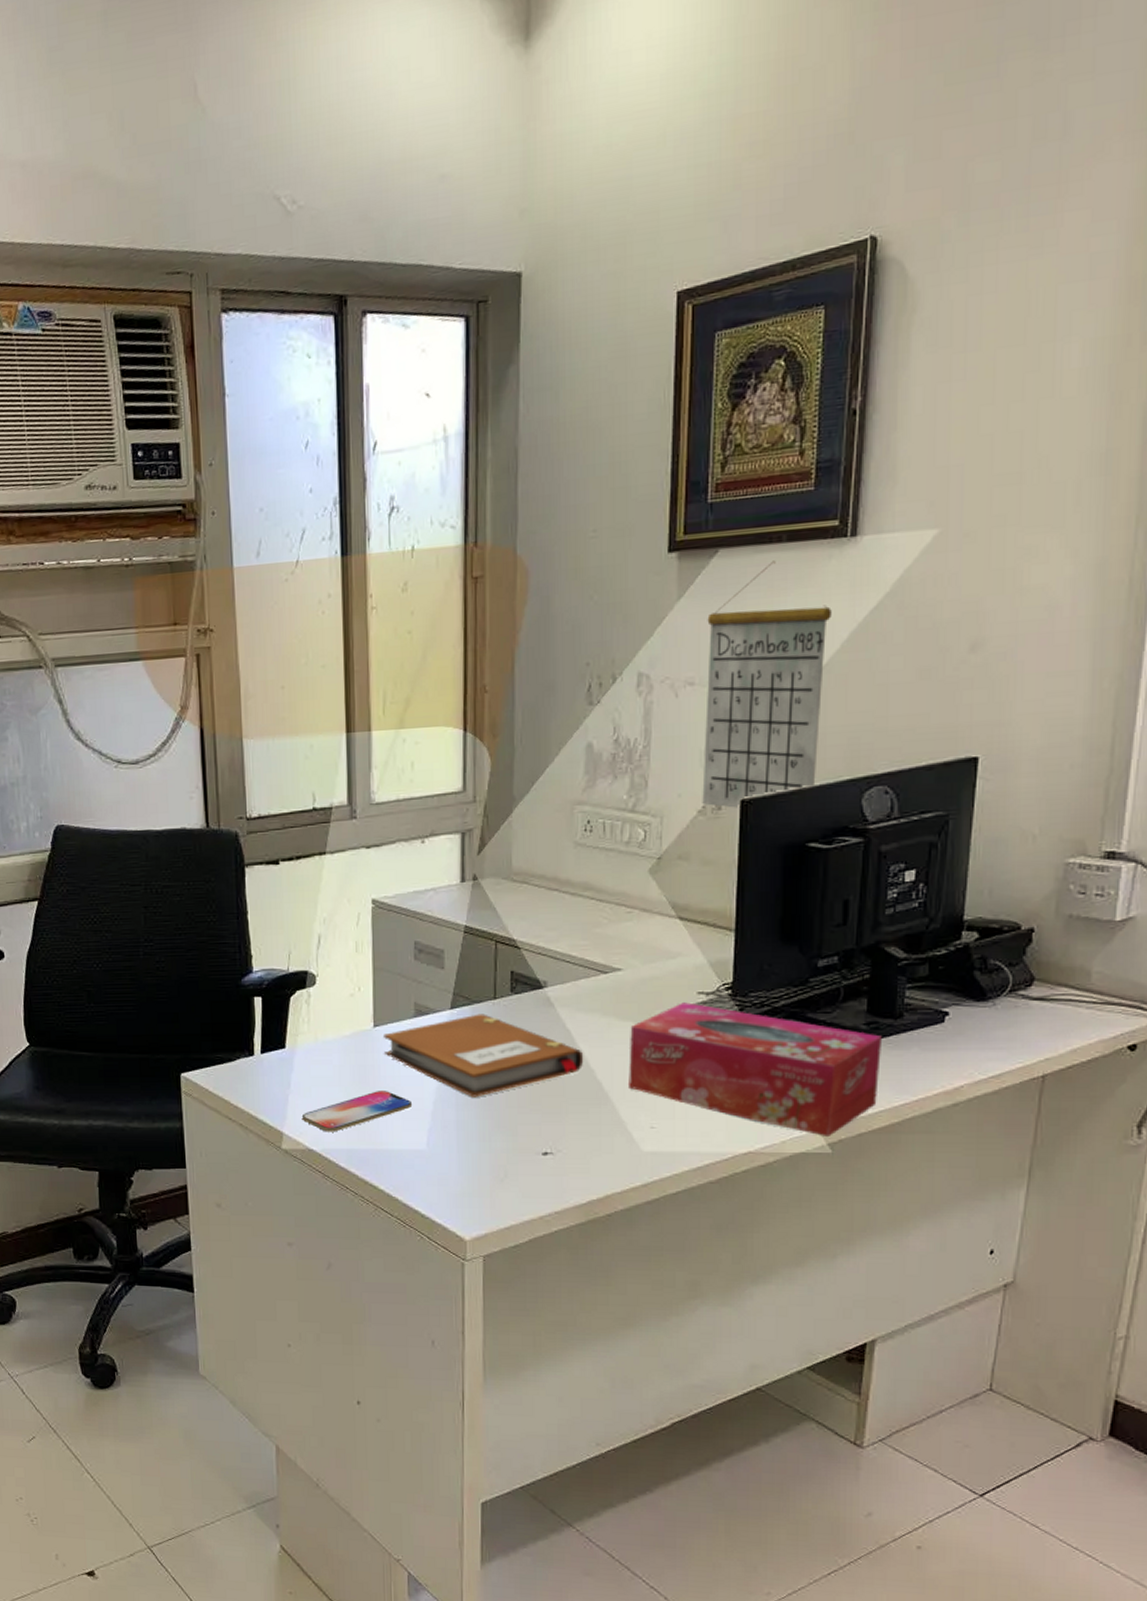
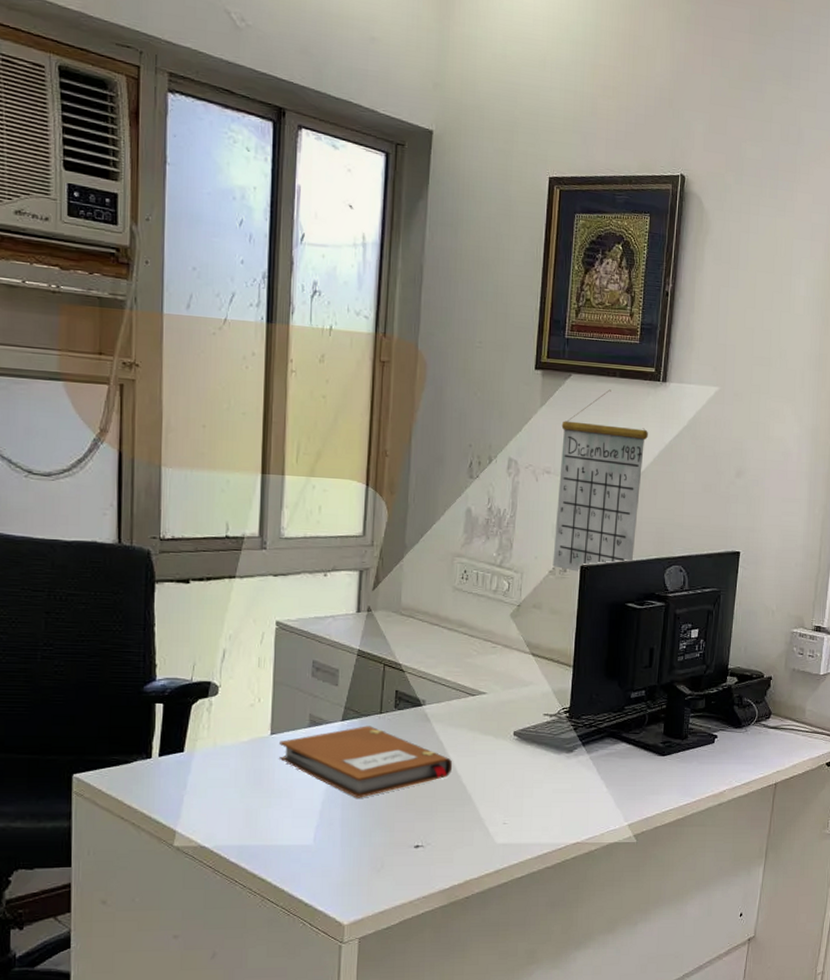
smartphone: present [303,1091,413,1132] -> none [197,792,303,830]
tissue box: present [629,1002,883,1138] -> none [487,722,674,830]

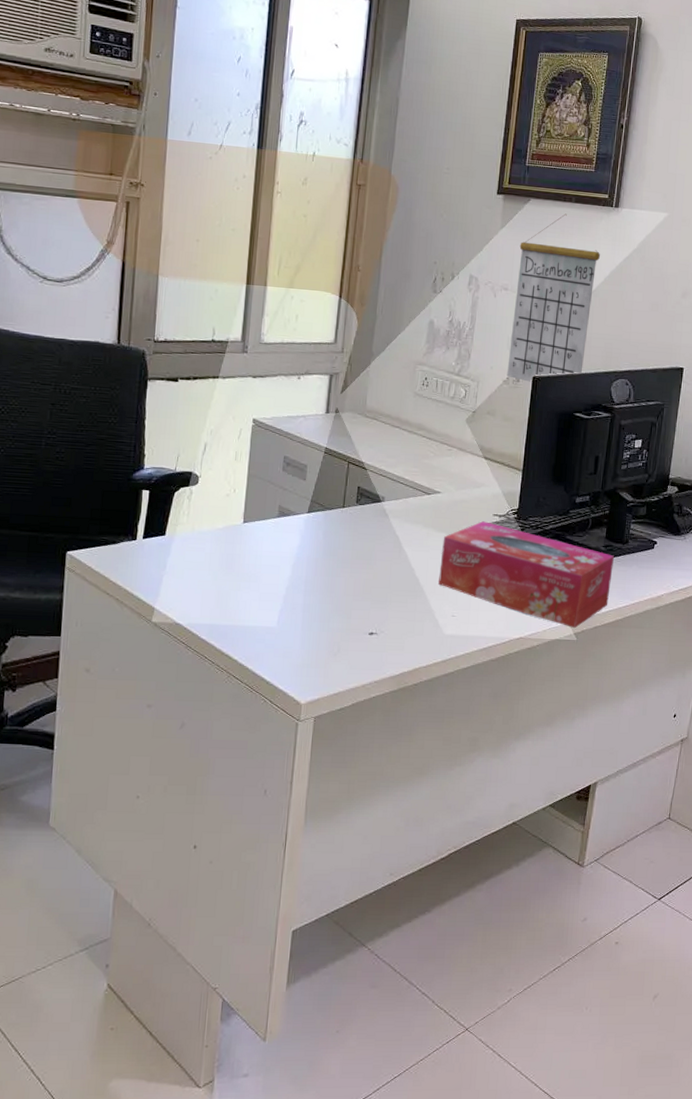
notebook: present [279,726,453,798] -> none [250,518,408,586]
tissue box: none [487,722,674,830] -> present [438,521,615,629]

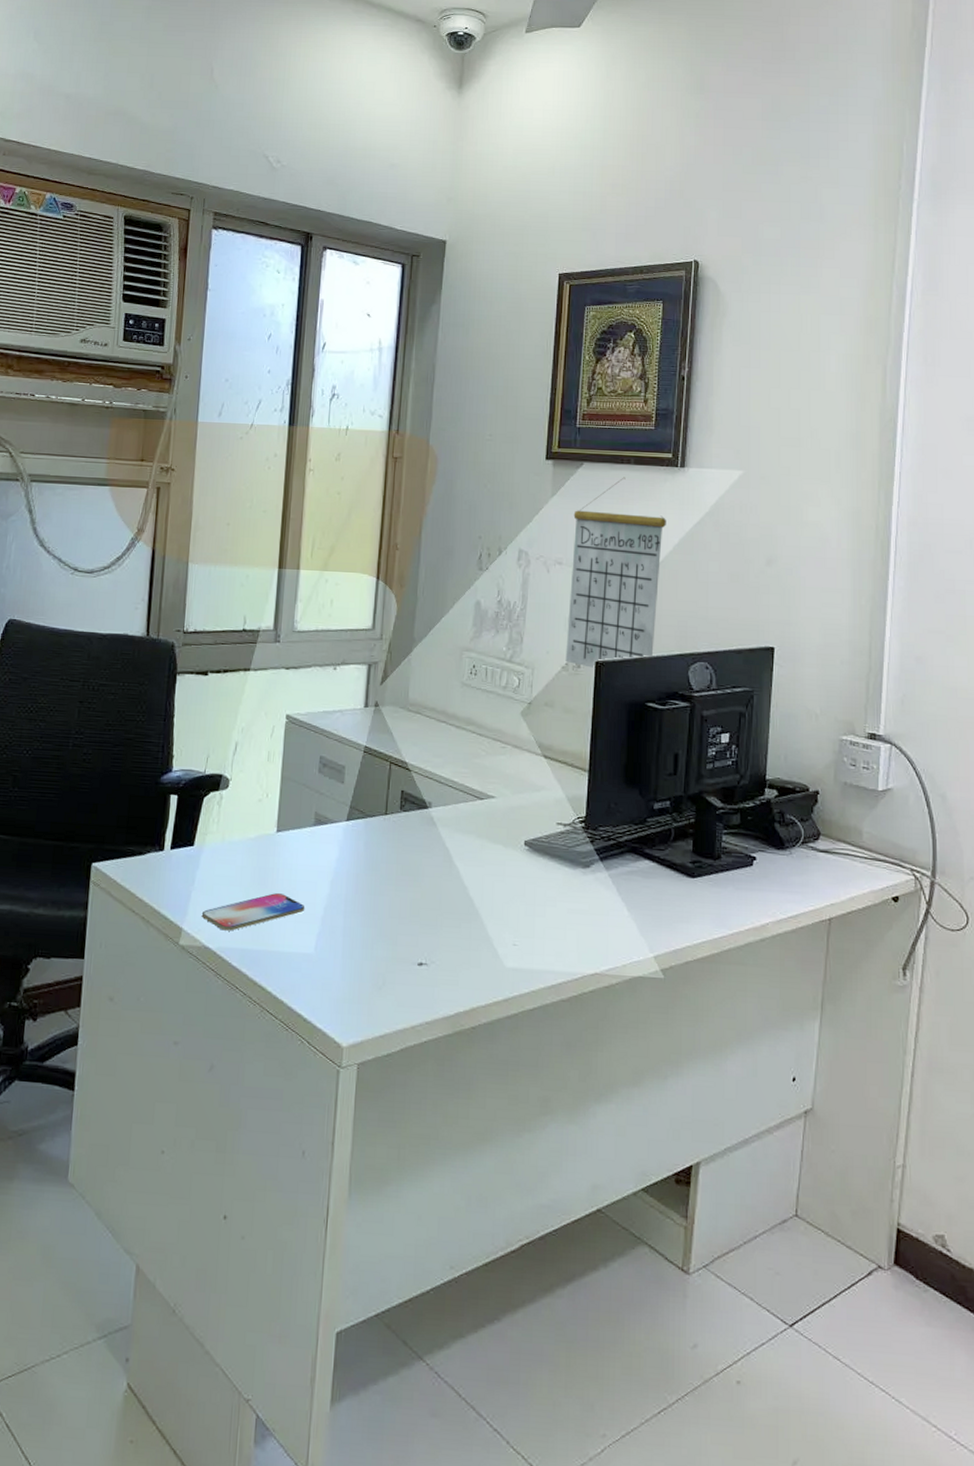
smartphone: none [173,576,269,609] -> present [202,893,305,931]
tissue box: present [438,521,615,629] -> none [496,831,705,964]

